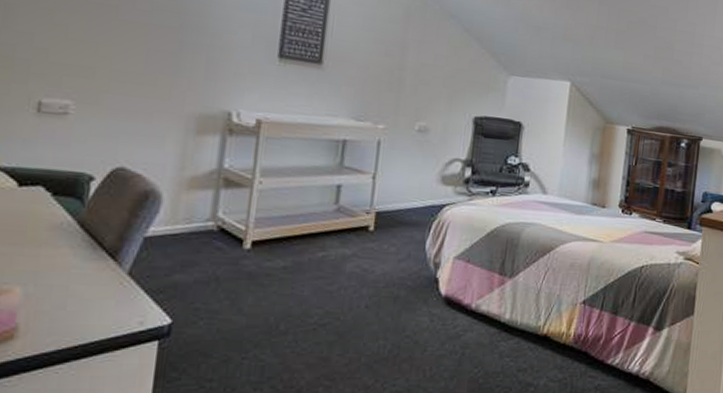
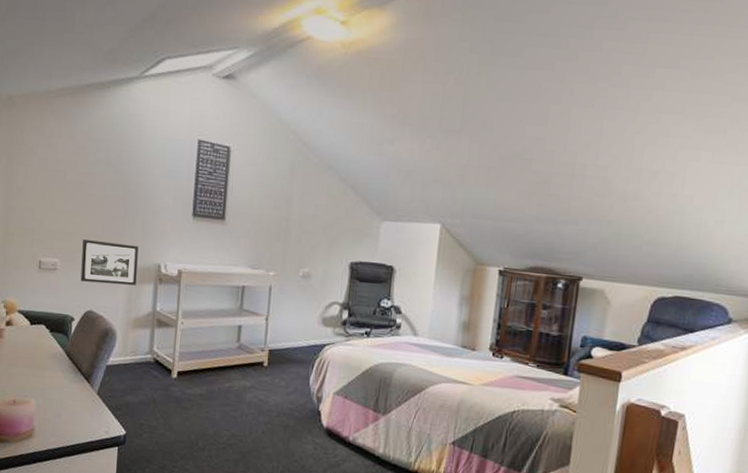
picture frame: none [107,77,200,137] -> present [80,240,139,286]

